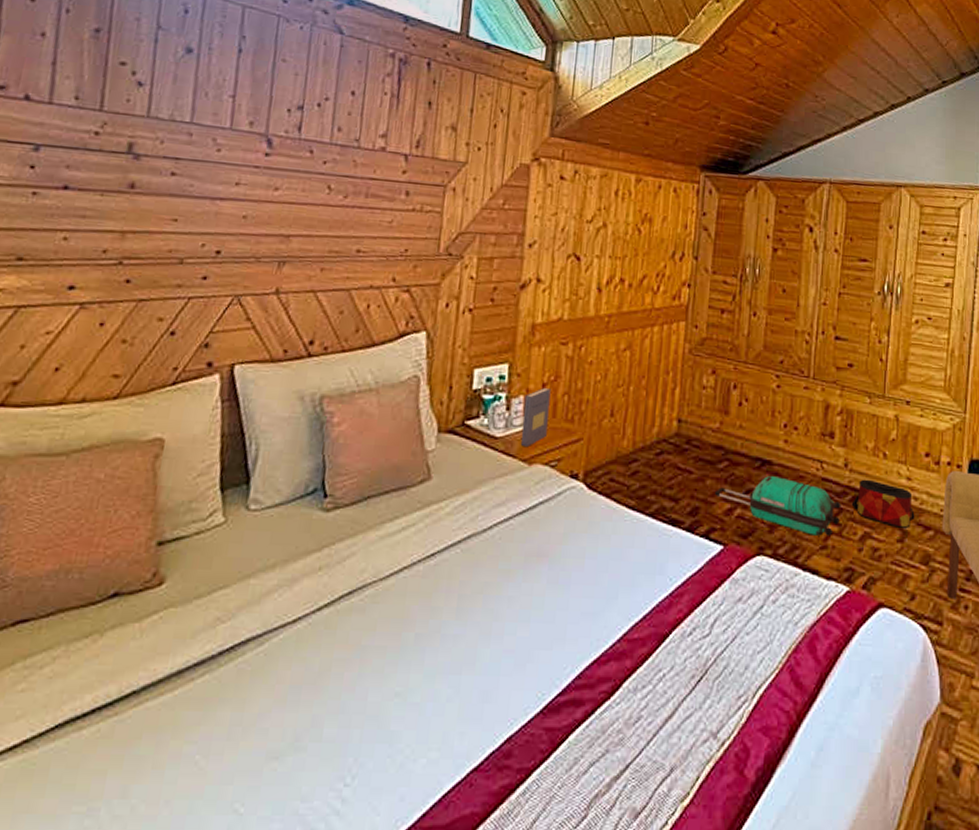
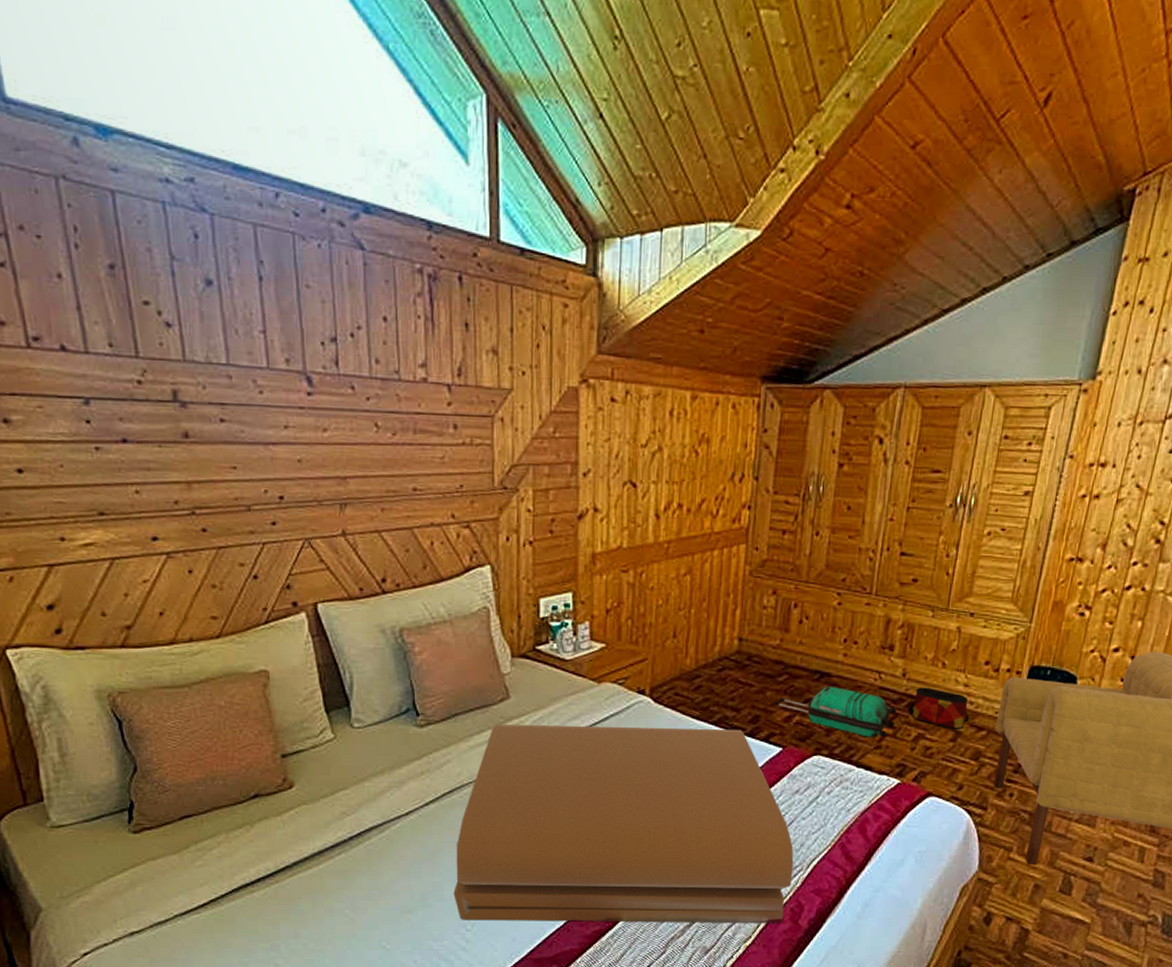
towel: none [335,510,738,774] -> present [453,724,794,923]
book: present [520,387,551,448] -> none [589,613,615,668]

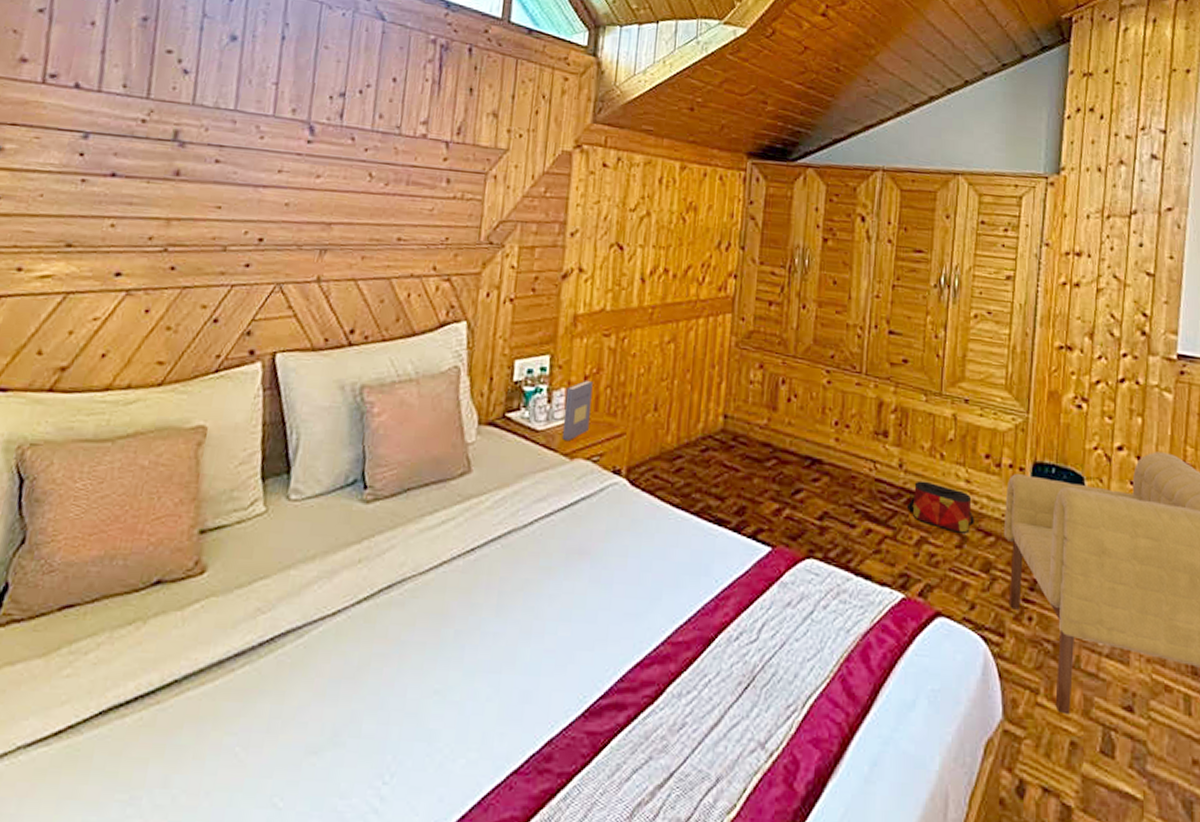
towel: present [453,724,794,923] -> none [373,503,787,786]
book: none [589,613,615,668] -> present [561,379,593,442]
suitcase: present [774,686,897,738] -> none [761,474,896,540]

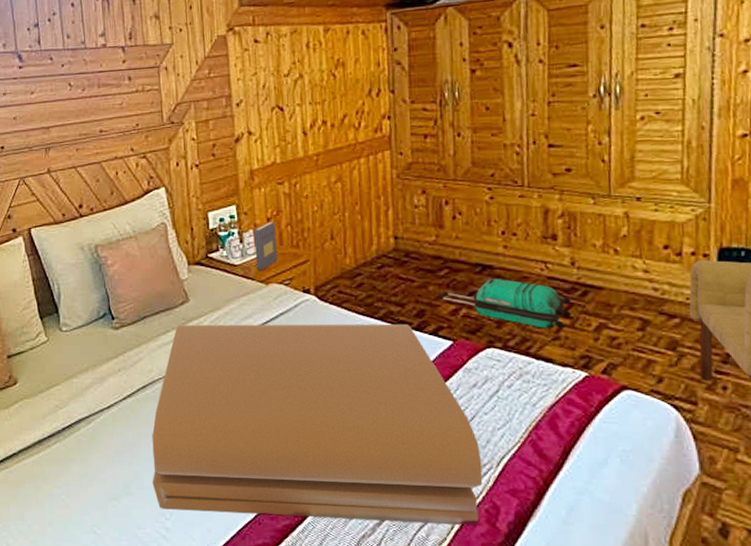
towel: none [373,503,787,786] -> present [152,323,483,525]
suitcase: none [761,474,896,540] -> present [437,278,572,329]
bag: present [906,480,974,533] -> none [582,275,656,317]

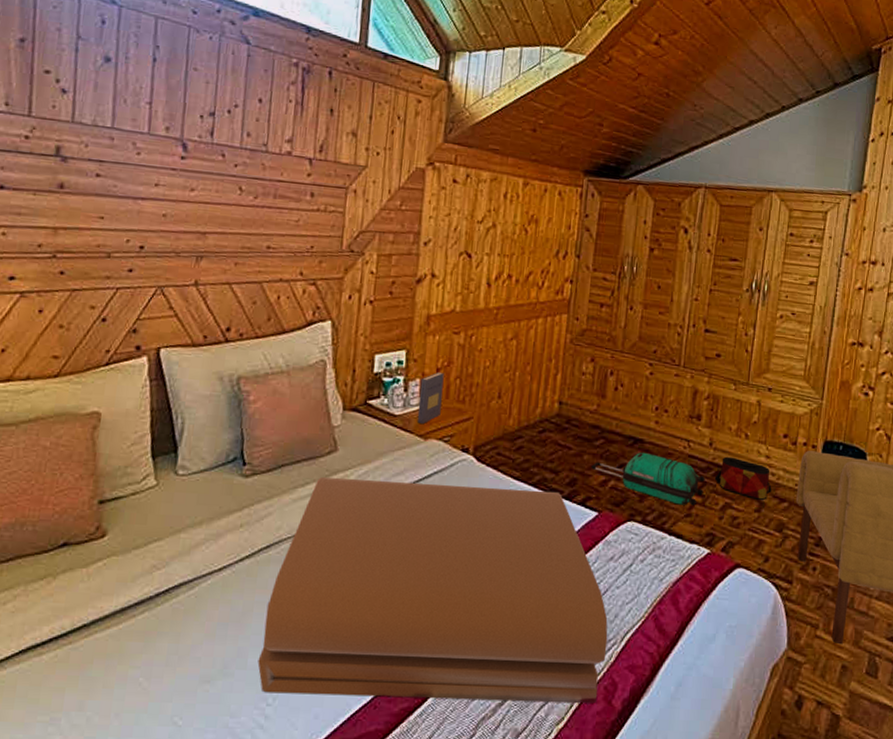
bag: none [582,275,656,317] -> present [714,456,772,500]

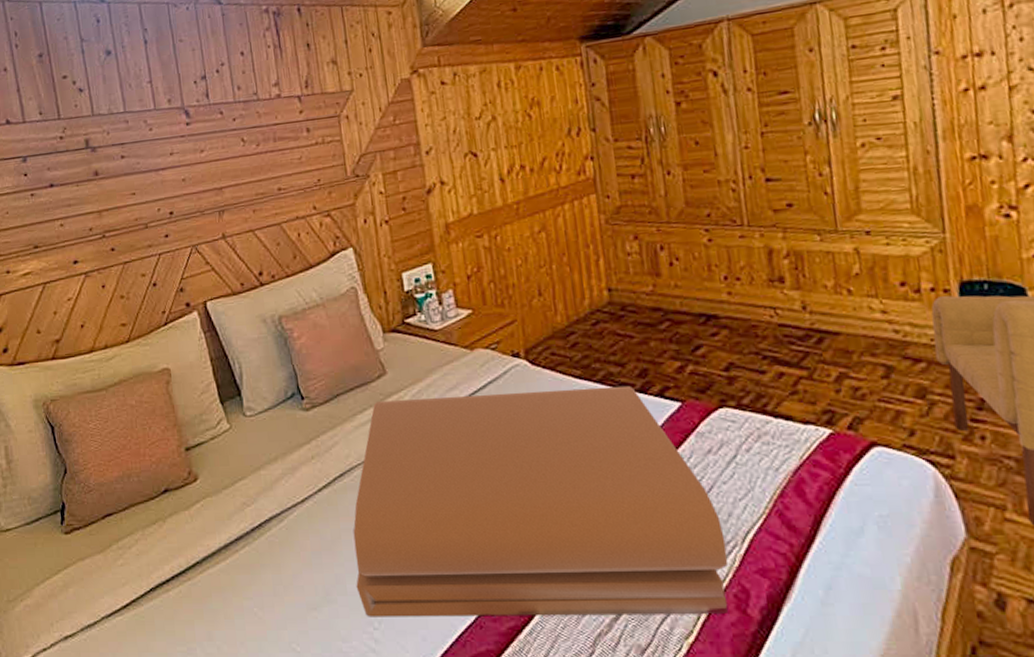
book: present [417,371,444,425] -> none [453,279,482,336]
suitcase: present [590,452,706,506] -> none [660,328,808,383]
bag: present [714,456,772,500] -> none [818,318,899,364]

